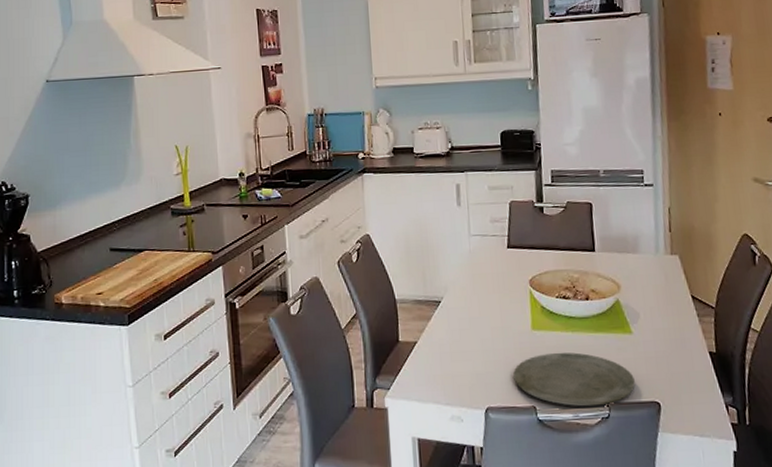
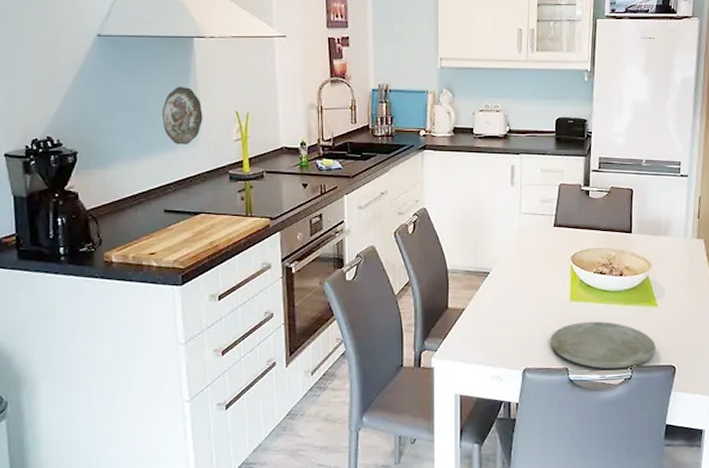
decorative plate: none [107,124,144,183] -> present [163,86,203,145]

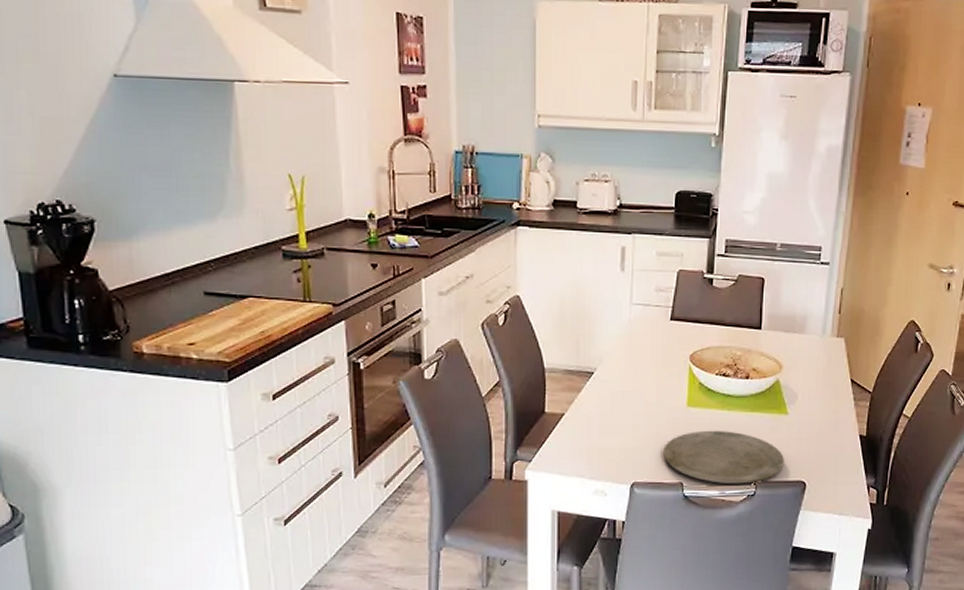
decorative plate: present [163,86,203,145] -> none [198,141,248,214]

